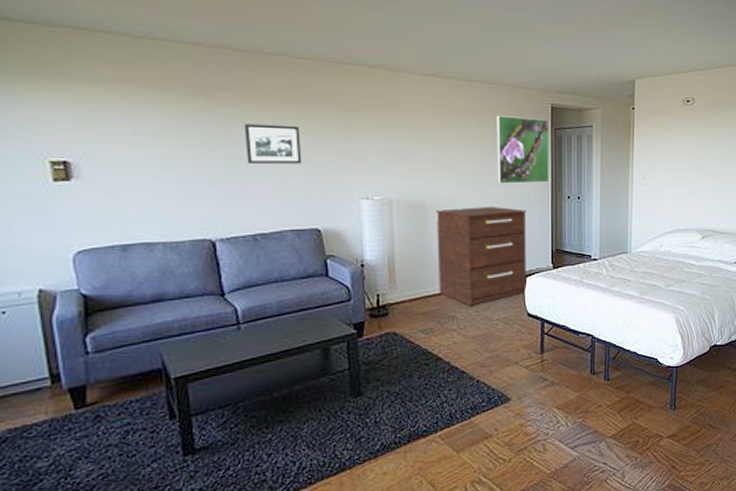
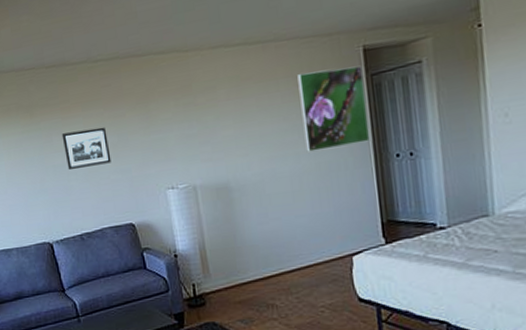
dresser: present [435,206,527,307] -> none [241,177,354,293]

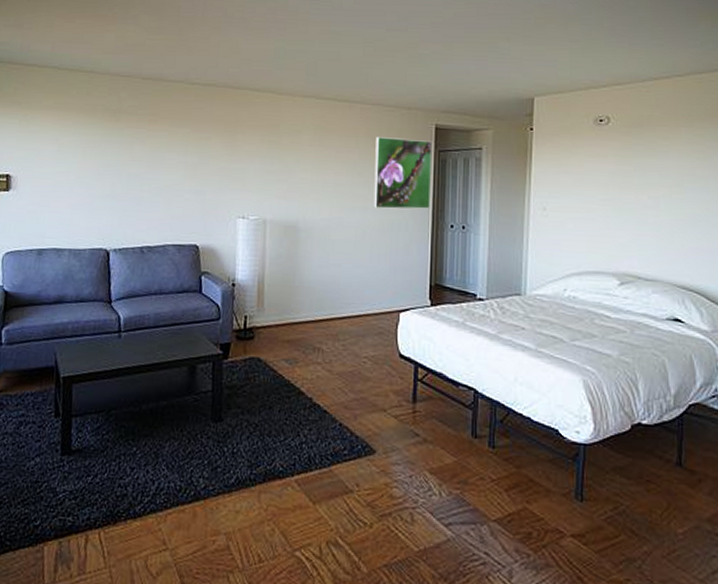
picture frame: present [61,126,112,170] -> none [142,144,190,182]

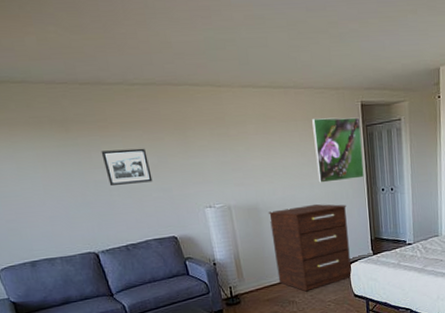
picture frame: none [142,144,190,182] -> present [101,148,153,185]
dresser: none [305,231,404,339] -> present [268,203,351,292]

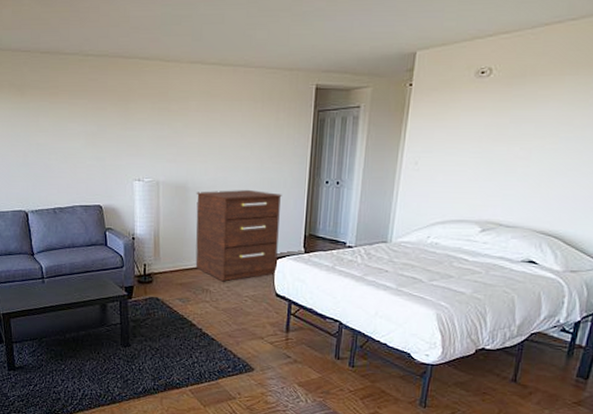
picture frame: present [101,148,153,185] -> none [47,116,89,150]
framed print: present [312,117,364,183] -> none [255,100,313,168]

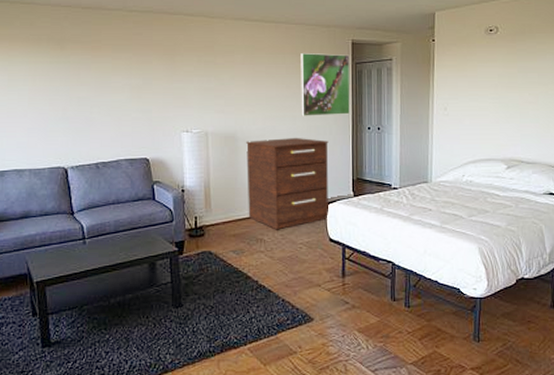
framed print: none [255,100,313,168] -> present [301,53,351,116]

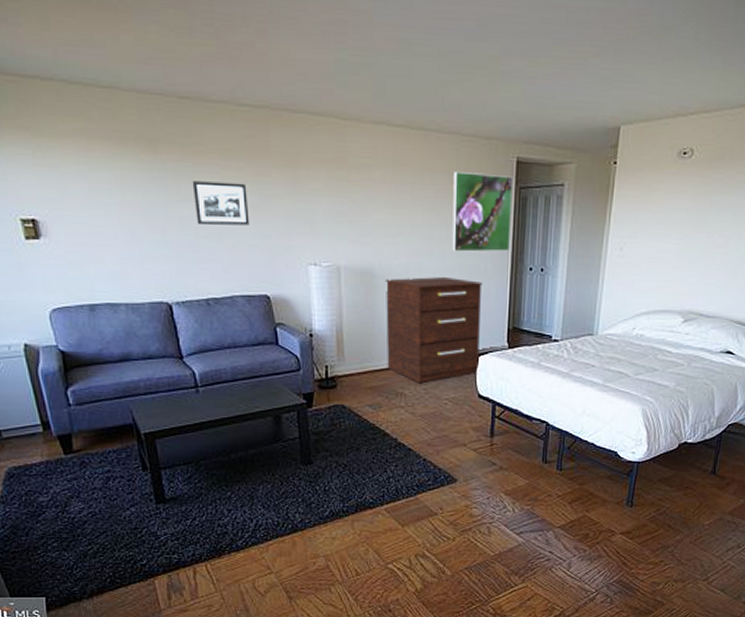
picture frame: none [89,69,134,103] -> present [192,181,250,226]

